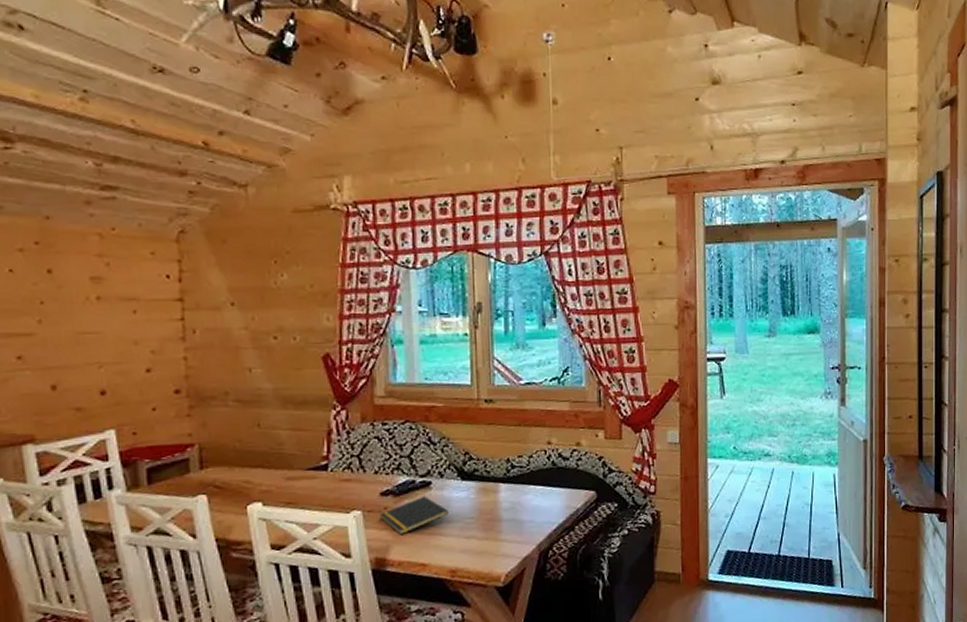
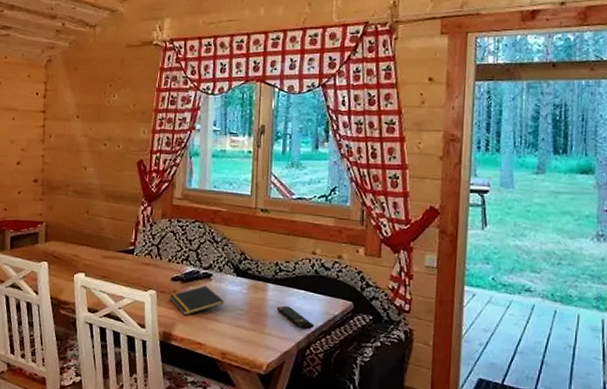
remote control: none [511,505,556,529] -> present [276,305,314,330]

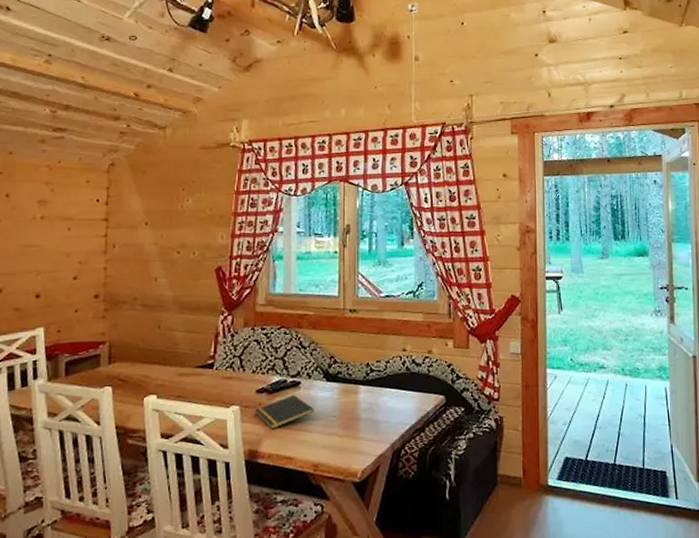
remote control: present [276,305,314,330] -> none [369,407,408,429]

